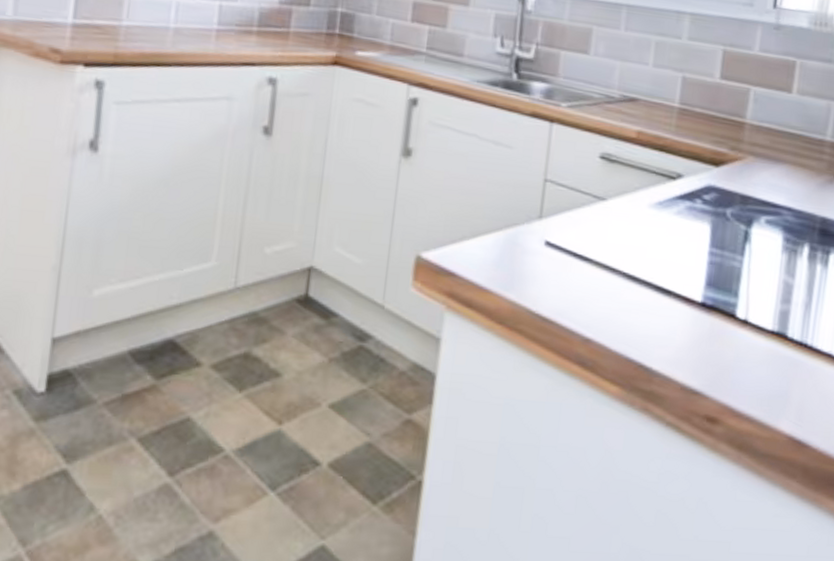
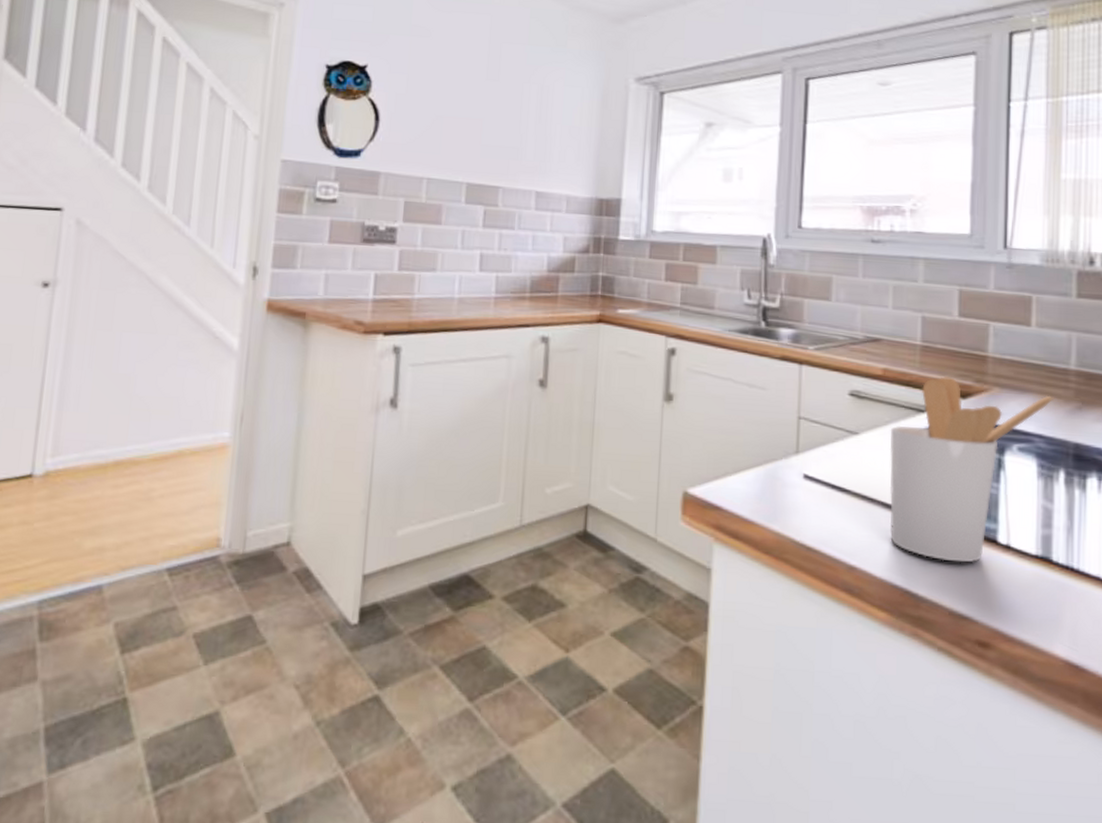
utensil holder: none [629,142,808,337] -> present [889,377,1055,563]

